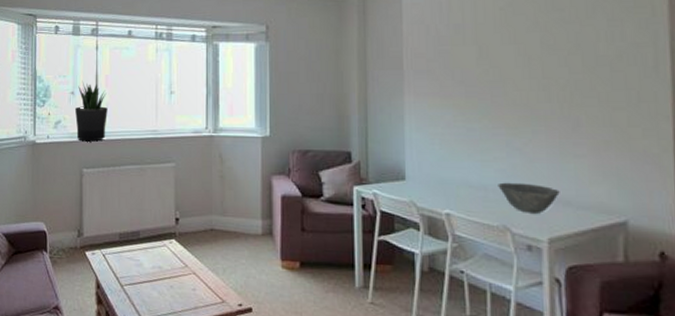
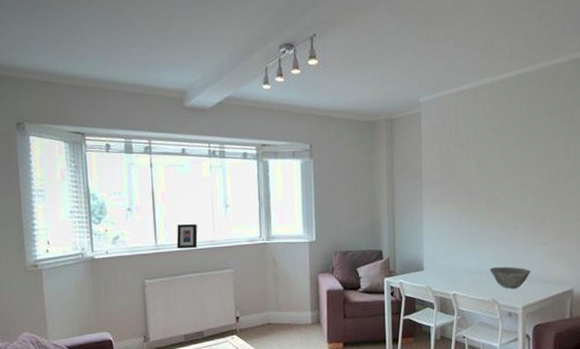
planter: present [74,81,108,142] -> none [132,198,166,255]
picture frame: none [117,110,139,138] -> present [176,224,198,249]

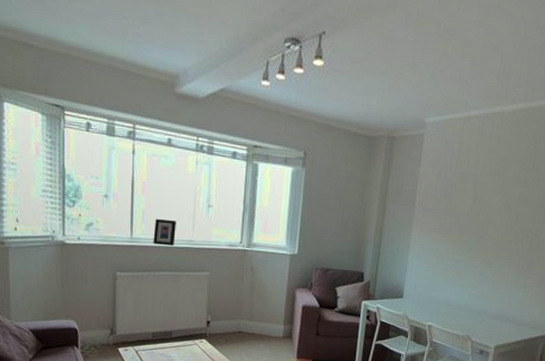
bowl: present [489,266,531,289] -> none [468,303,509,328]

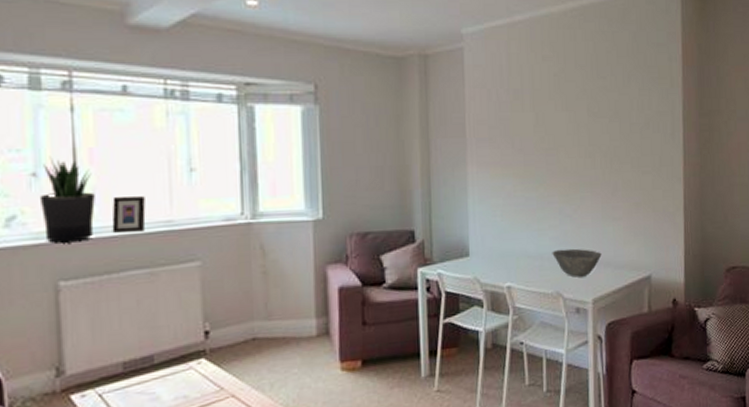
planter: none [108,185,144,247] -> present [39,157,95,243]
bowl: none [468,303,509,328] -> present [552,248,602,277]

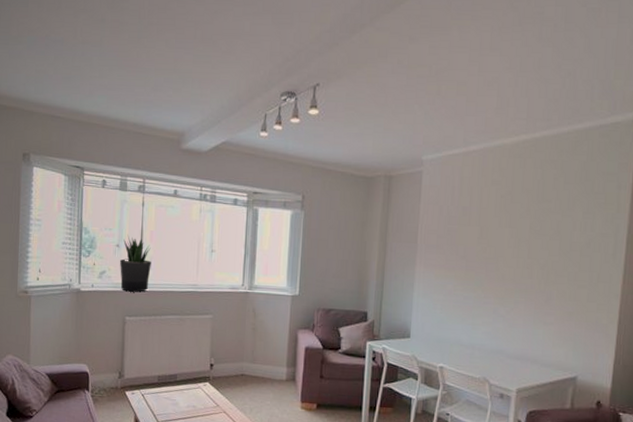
picture frame: present [111,196,146,233] -> none [159,264,181,291]
bowl: present [552,248,602,277] -> none [483,342,530,369]

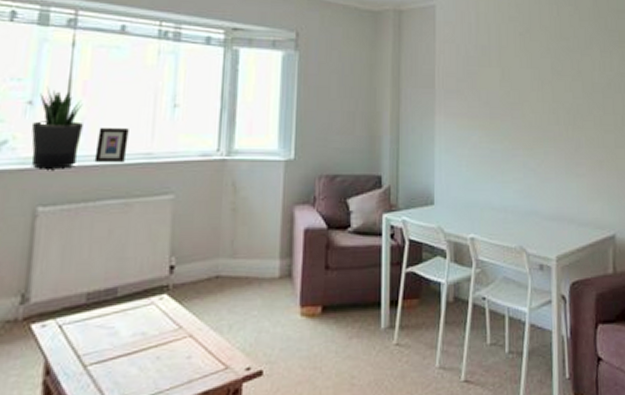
picture frame: none [159,264,181,291] -> present [94,127,129,164]

